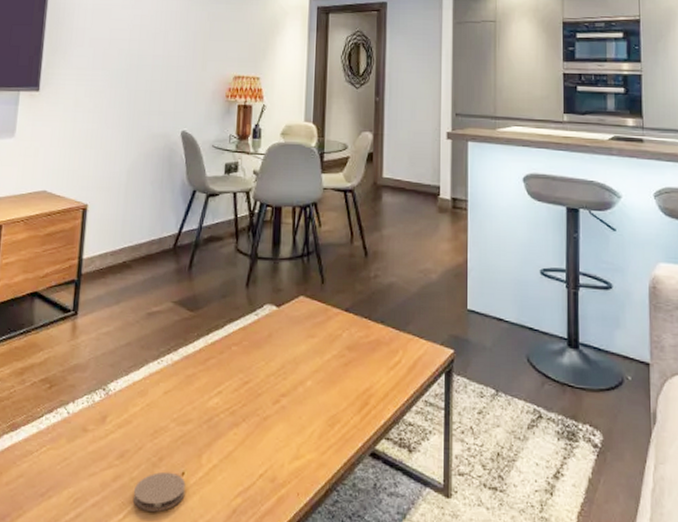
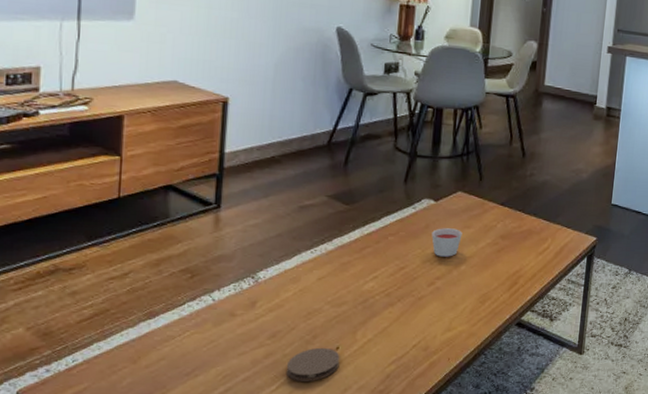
candle: none [275,337,306,371] -> present [431,228,462,257]

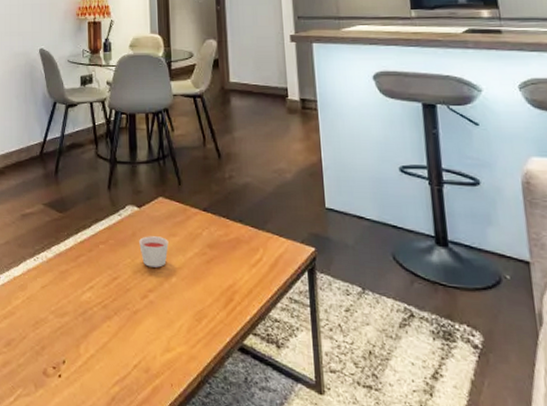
coaster: present [286,347,340,381] -> none [21,359,67,396]

